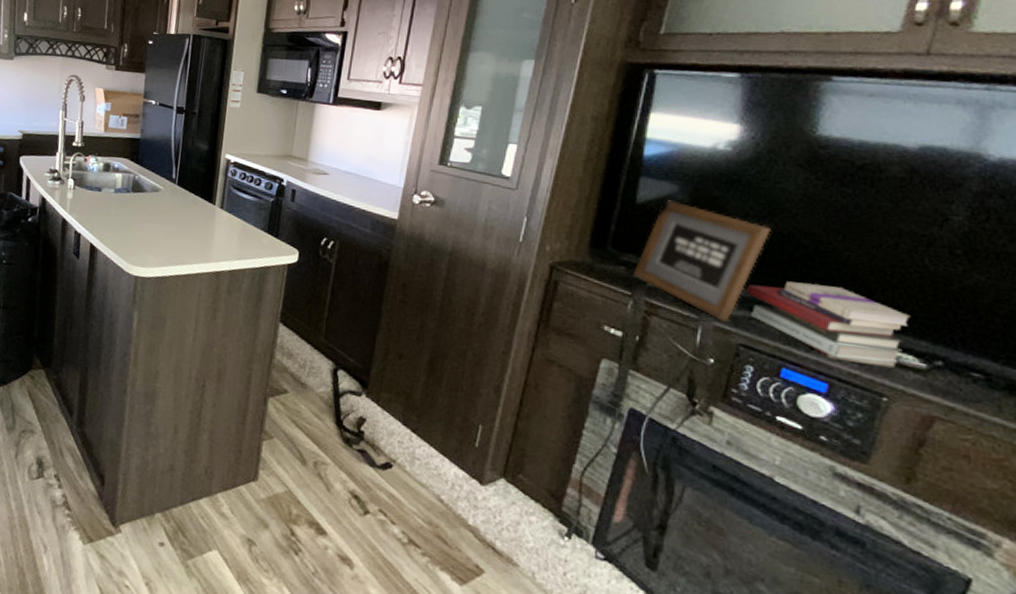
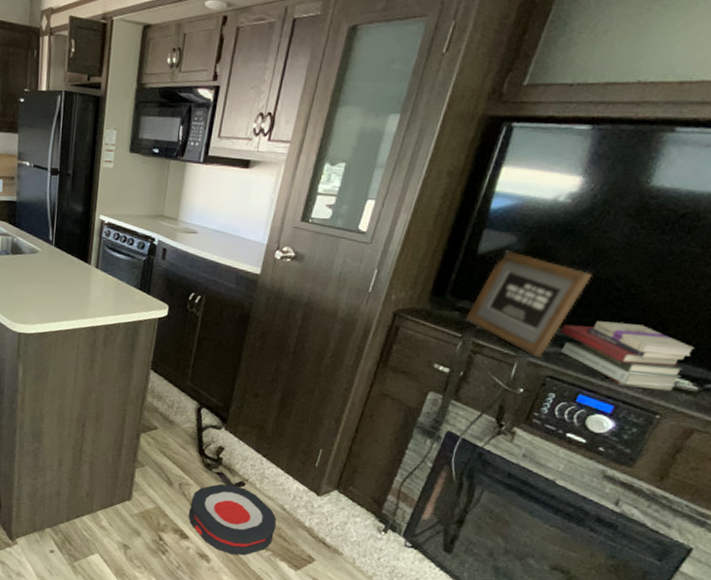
robot vacuum: none [325,464,433,562] -> present [188,483,277,556]

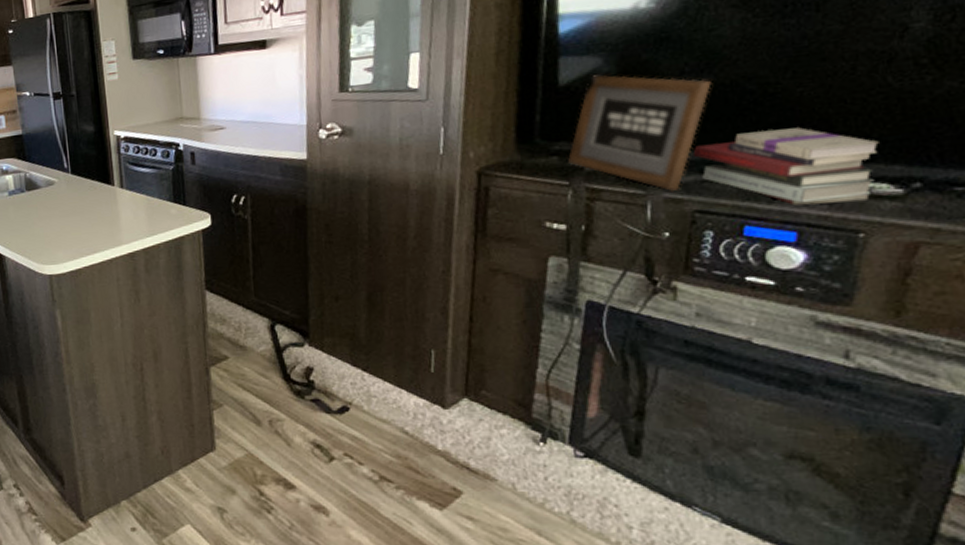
robot vacuum: present [188,483,277,556] -> none [287,412,402,500]

